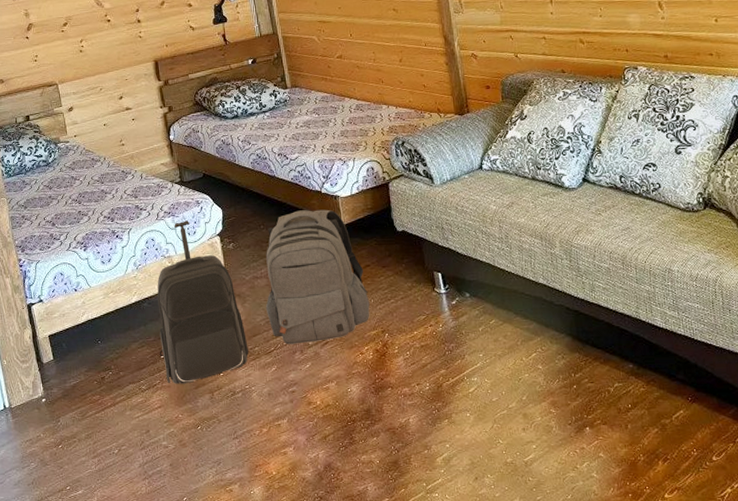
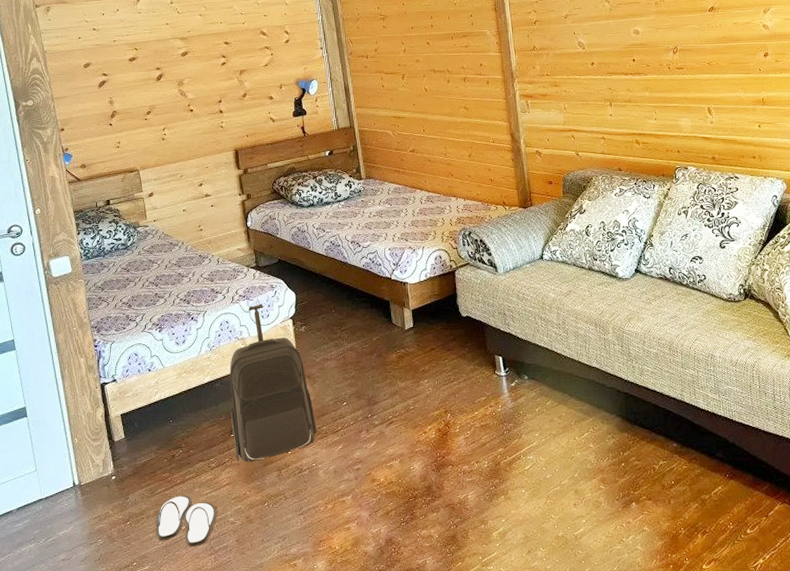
slippers: none [88,419,149,471] -> present [156,496,216,547]
backpack: present [265,209,370,344] -> none [334,295,434,424]

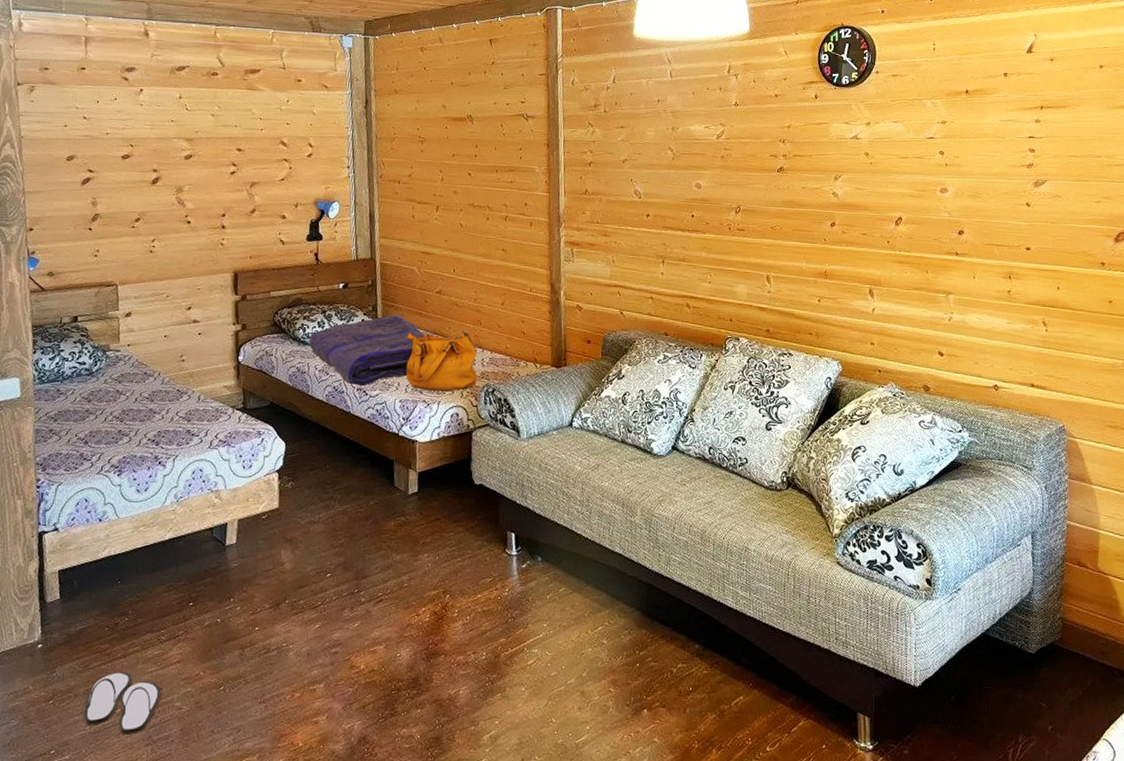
rolling backpack: present [229,304,316,462] -> none [188,452,292,637]
towel: none [305,174,404,239] -> present [308,315,425,386]
handbag: none [388,182,454,238] -> present [405,330,477,392]

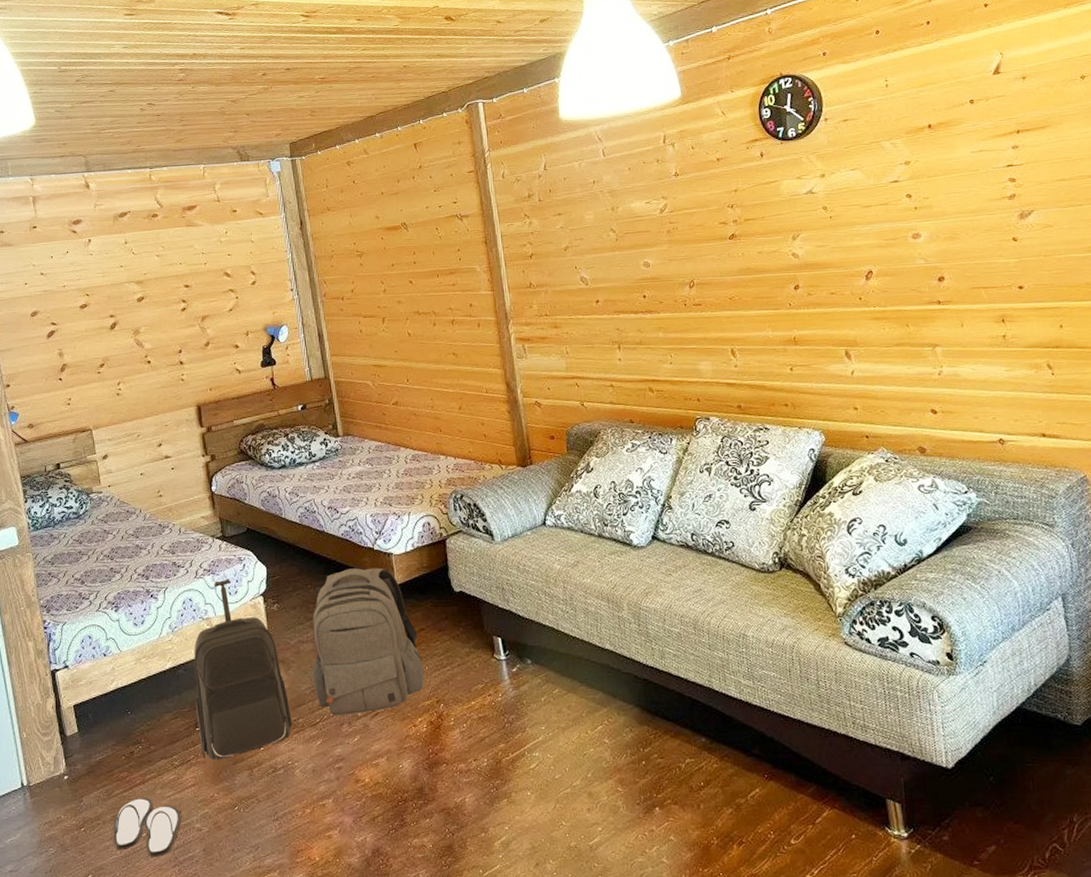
rolling backpack: none [188,452,292,637] -> present [194,579,292,759]
towel: present [308,315,425,386] -> none [275,430,387,504]
backpack: none [318,452,434,600] -> present [311,568,424,715]
handbag: present [405,330,477,392] -> none [369,439,444,503]

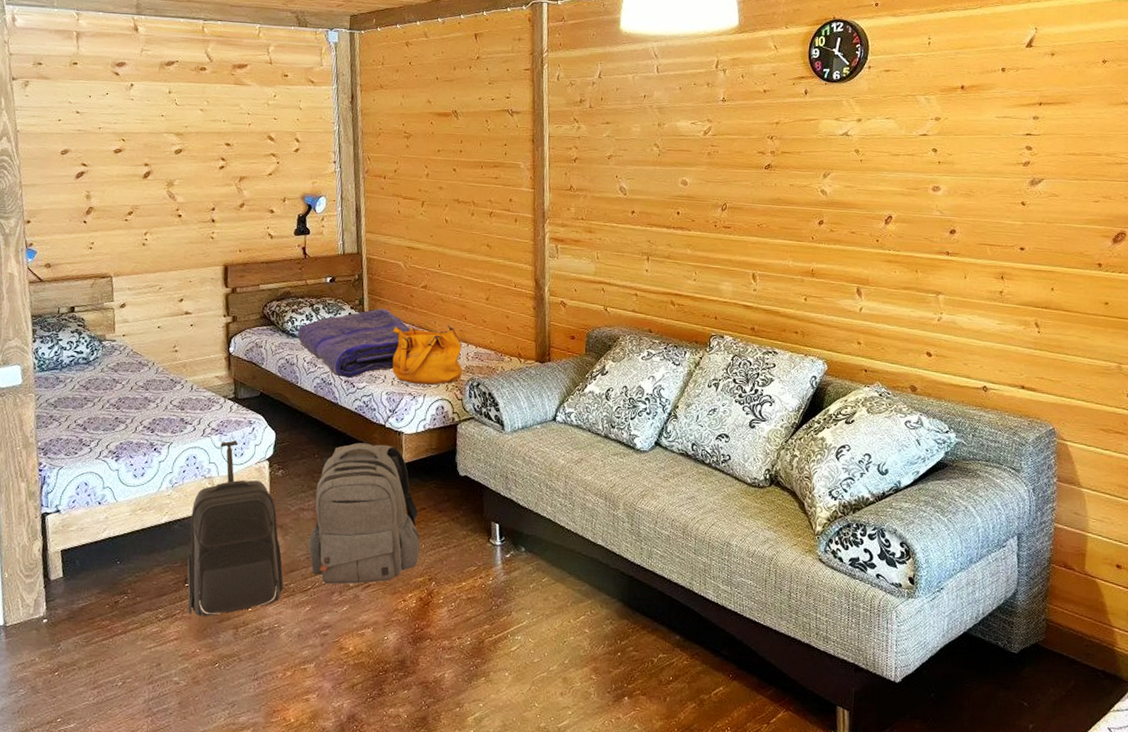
slippers: present [113,798,181,857] -> none [87,647,159,706]
towel: none [275,430,387,504] -> present [297,309,411,378]
handbag: none [369,439,444,503] -> present [392,325,462,385]

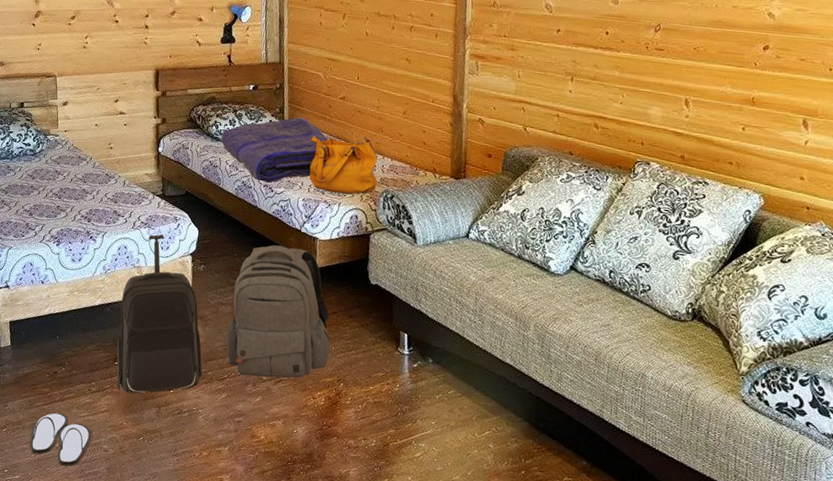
slippers: none [87,647,159,706] -> present [30,413,91,466]

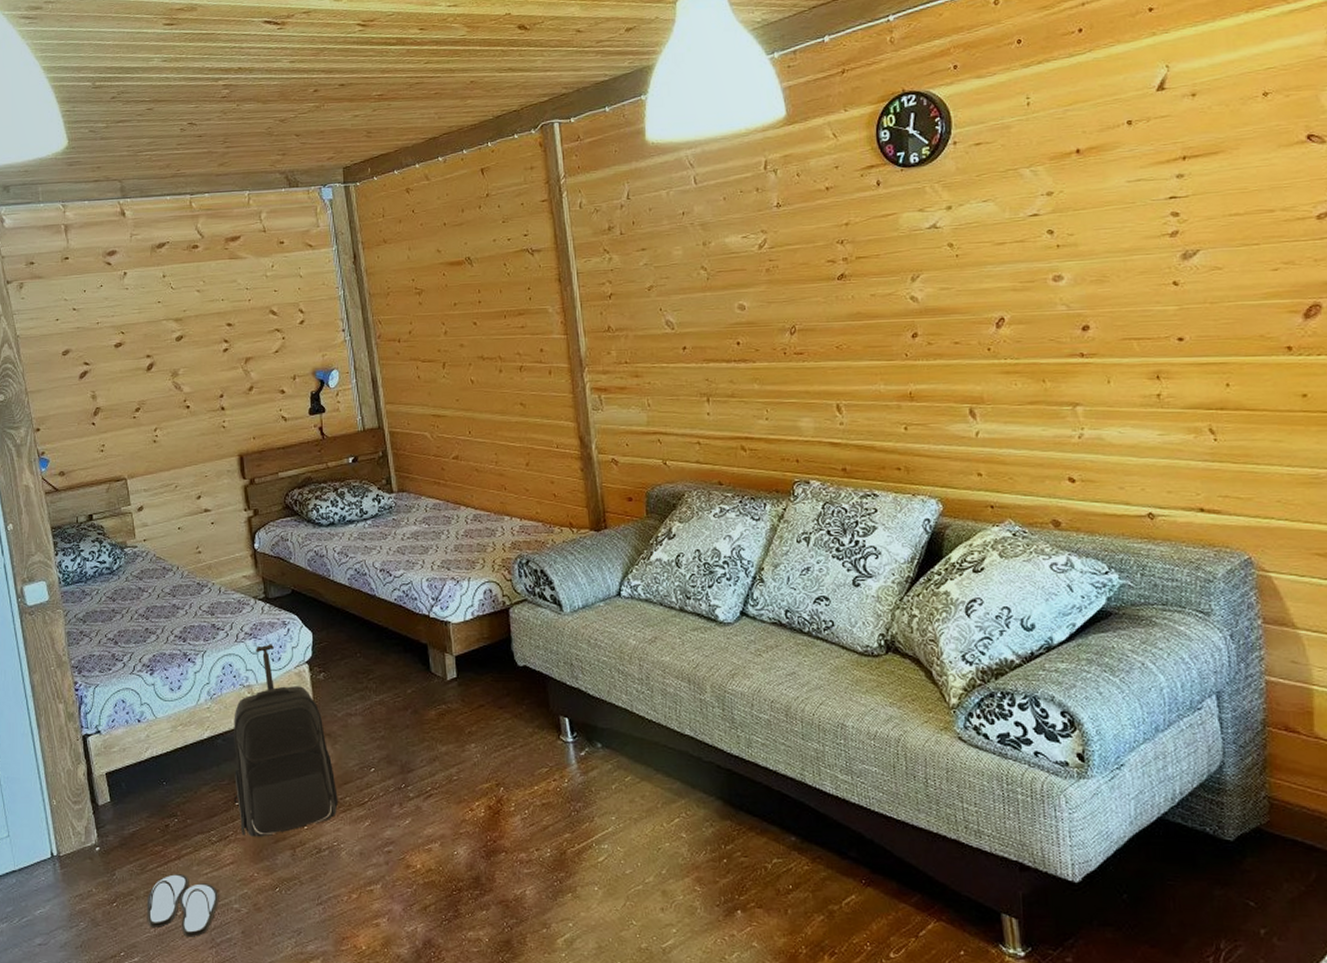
towel: present [220,117,328,183] -> none [323,486,446,566]
backpack: present [225,245,330,379] -> none [359,637,483,796]
handbag: present [309,136,377,194] -> none [426,497,508,566]

